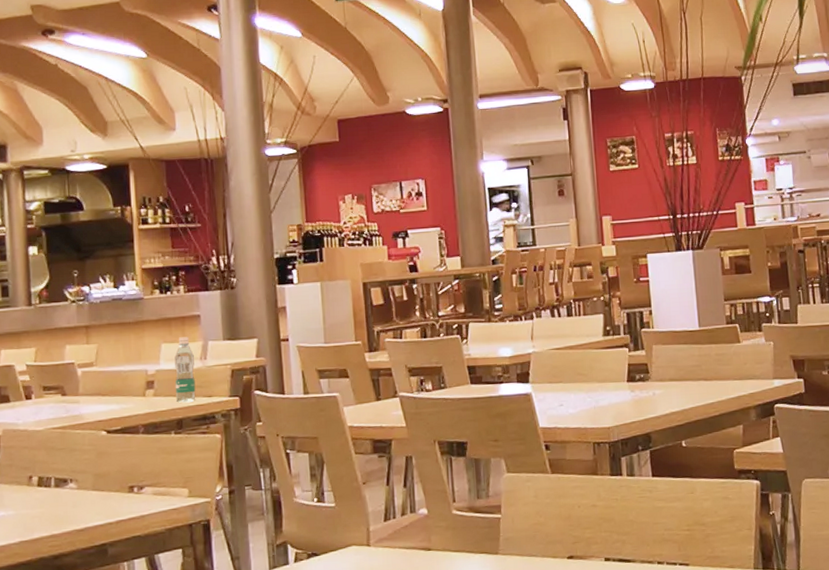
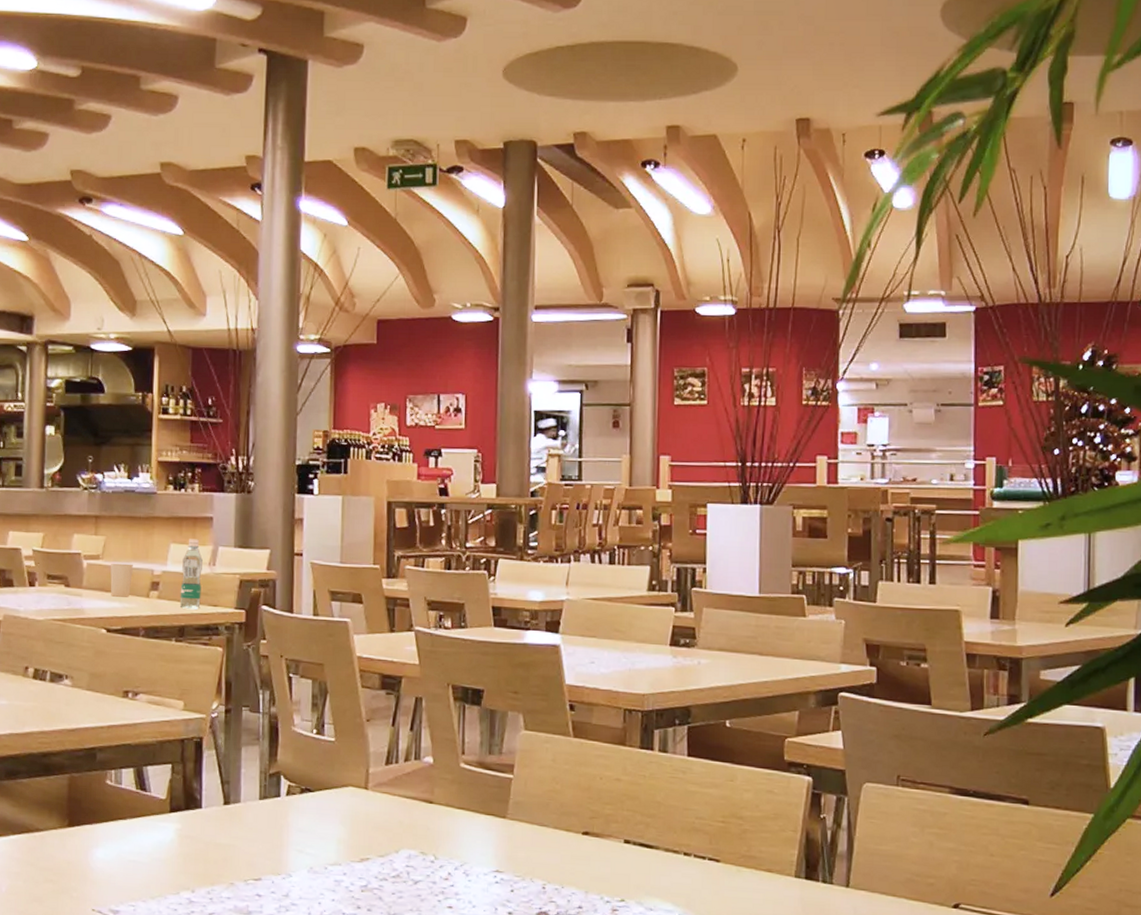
cup: none [105,367,127,401] -> present [110,563,133,598]

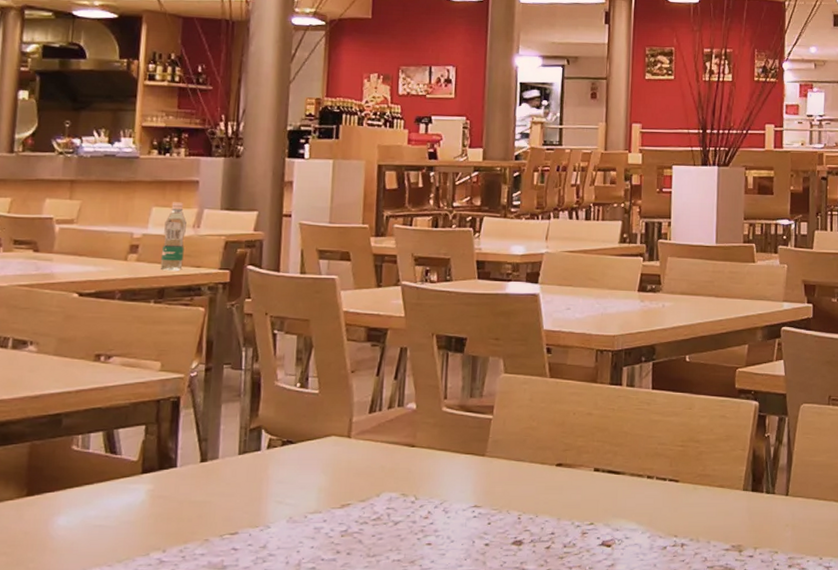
cup: present [110,563,133,598] -> none [84,227,111,262]

